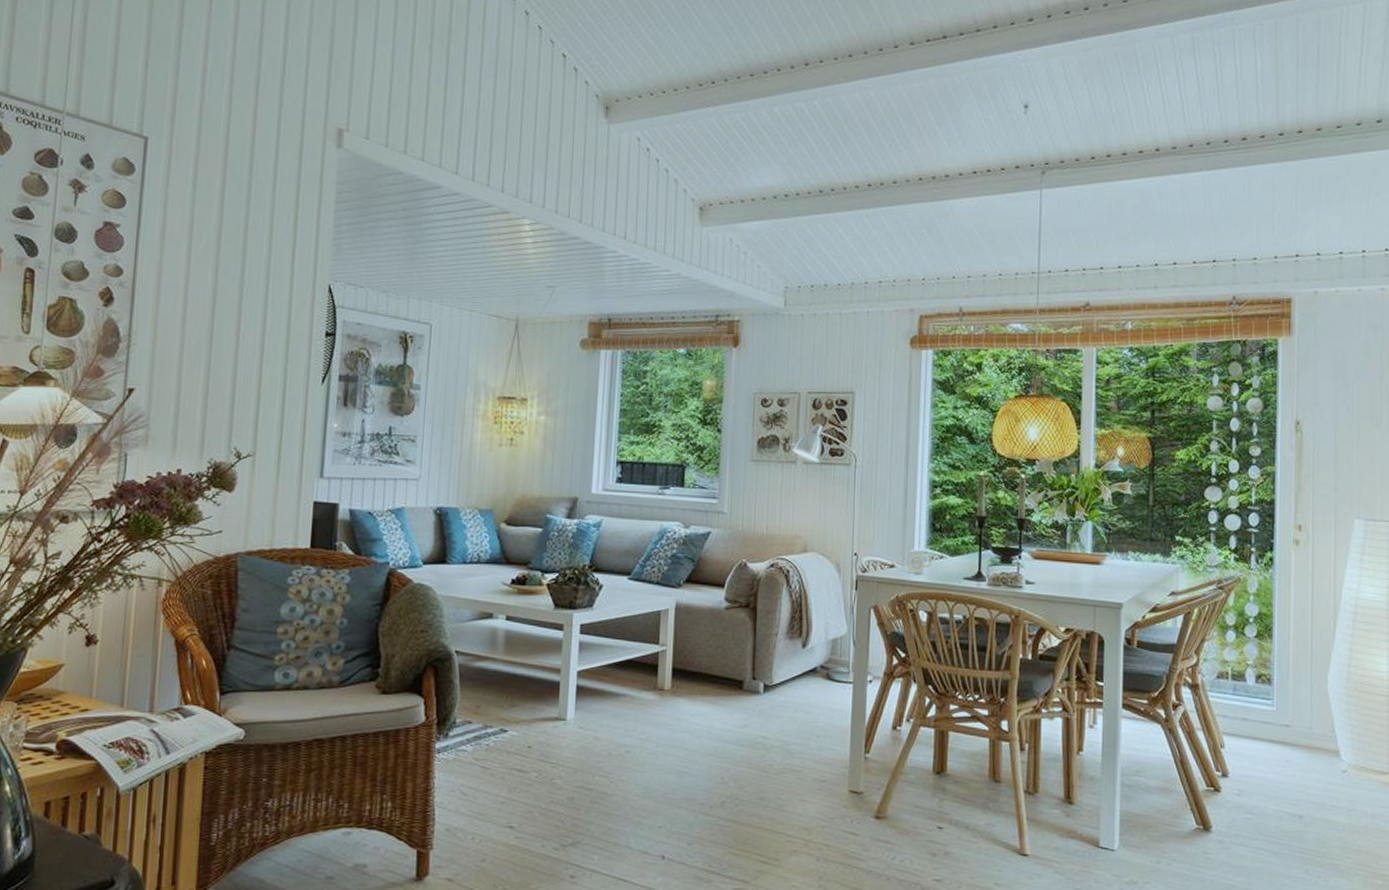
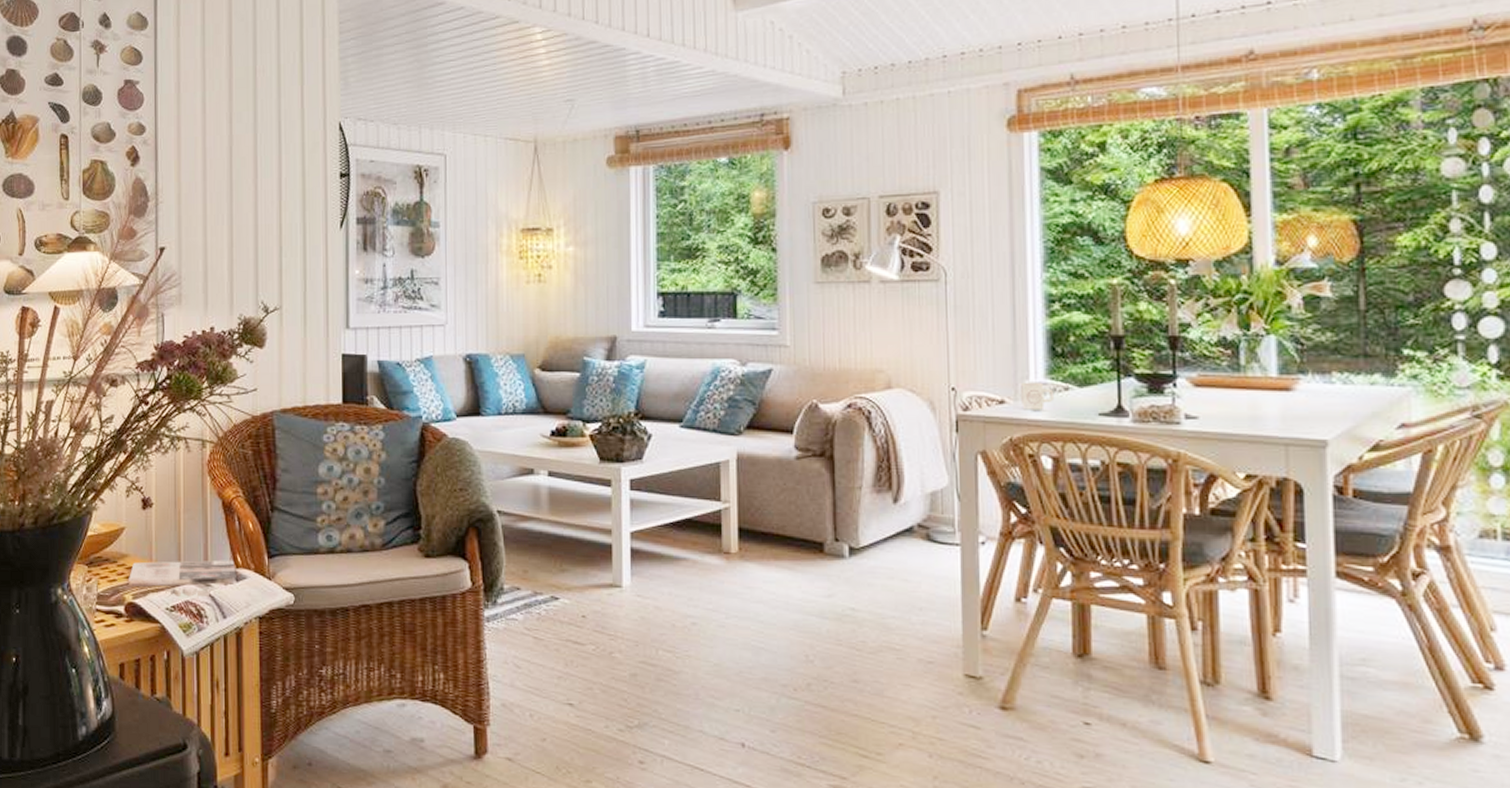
magazine: none [62,696,185,734] -> present [128,559,236,598]

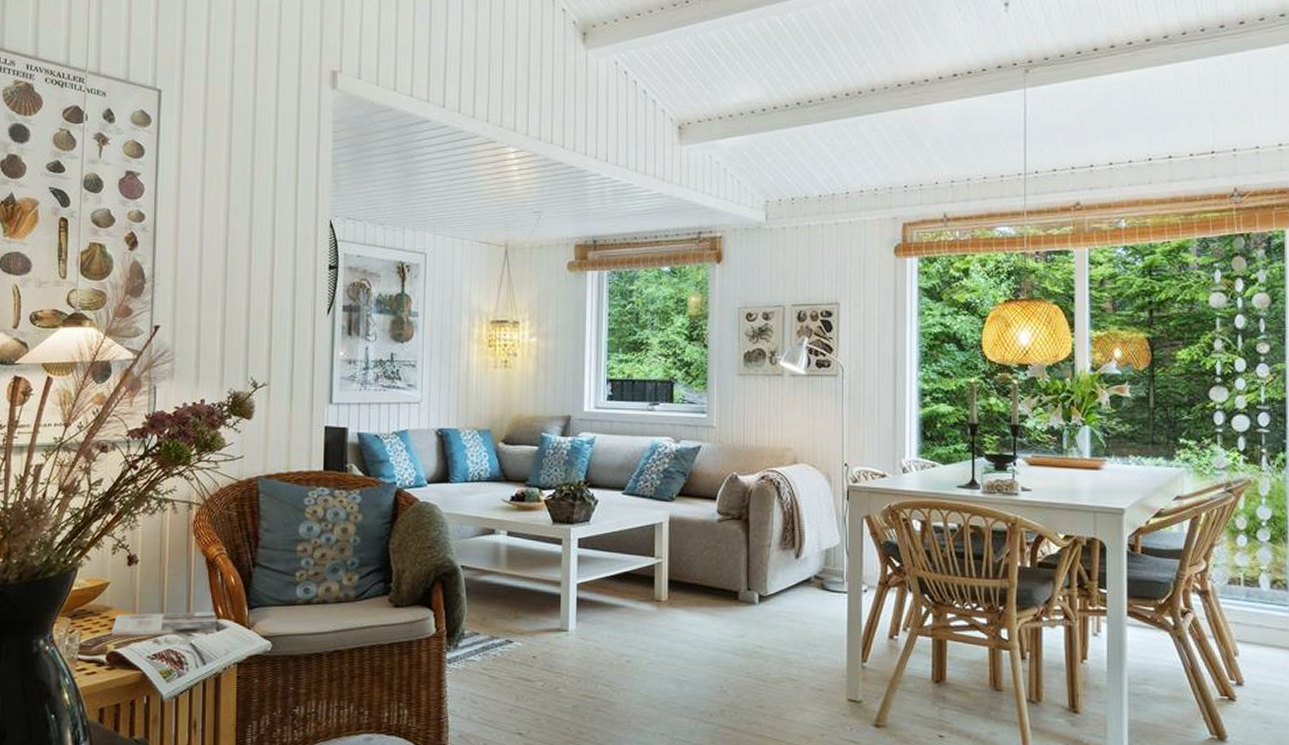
mug: present [1021,382,1053,410] -> none [899,460,923,483]

